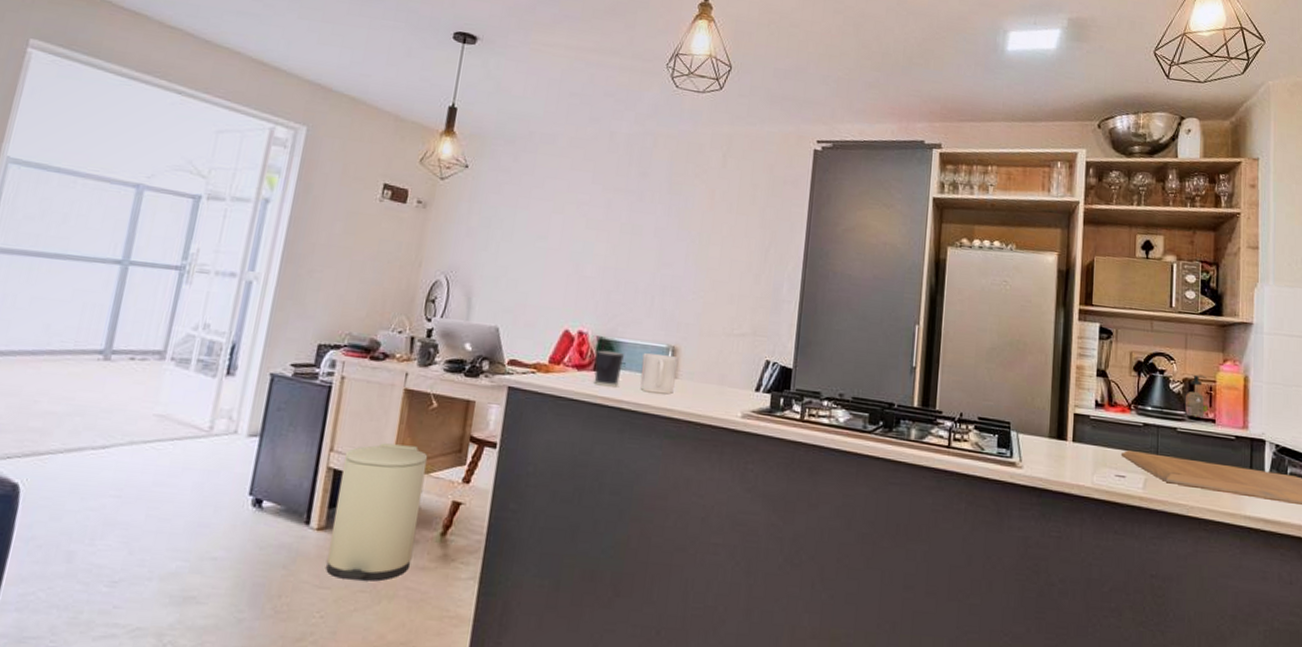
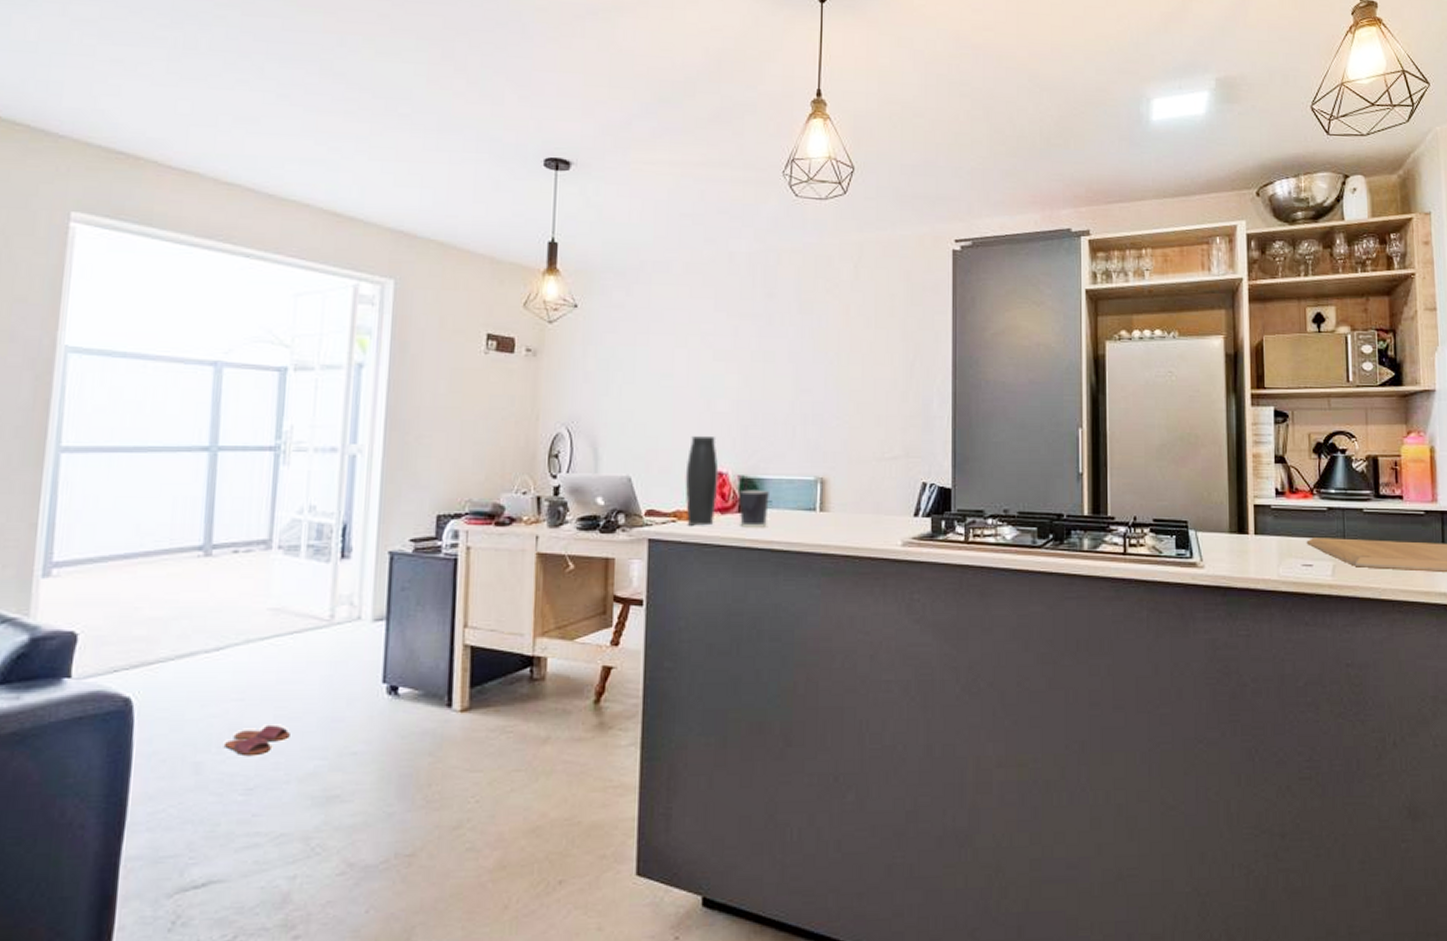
slippers: none [96,522,159,550] -> present [223,724,290,755]
pedal bin: present [326,443,428,581] -> none [474,613,571,760]
vase: none [545,296,581,380] -> present [685,436,719,526]
mug: present [640,353,679,395] -> none [789,487,829,530]
soap dispenser: present [1185,374,1208,418] -> none [1370,450,1395,496]

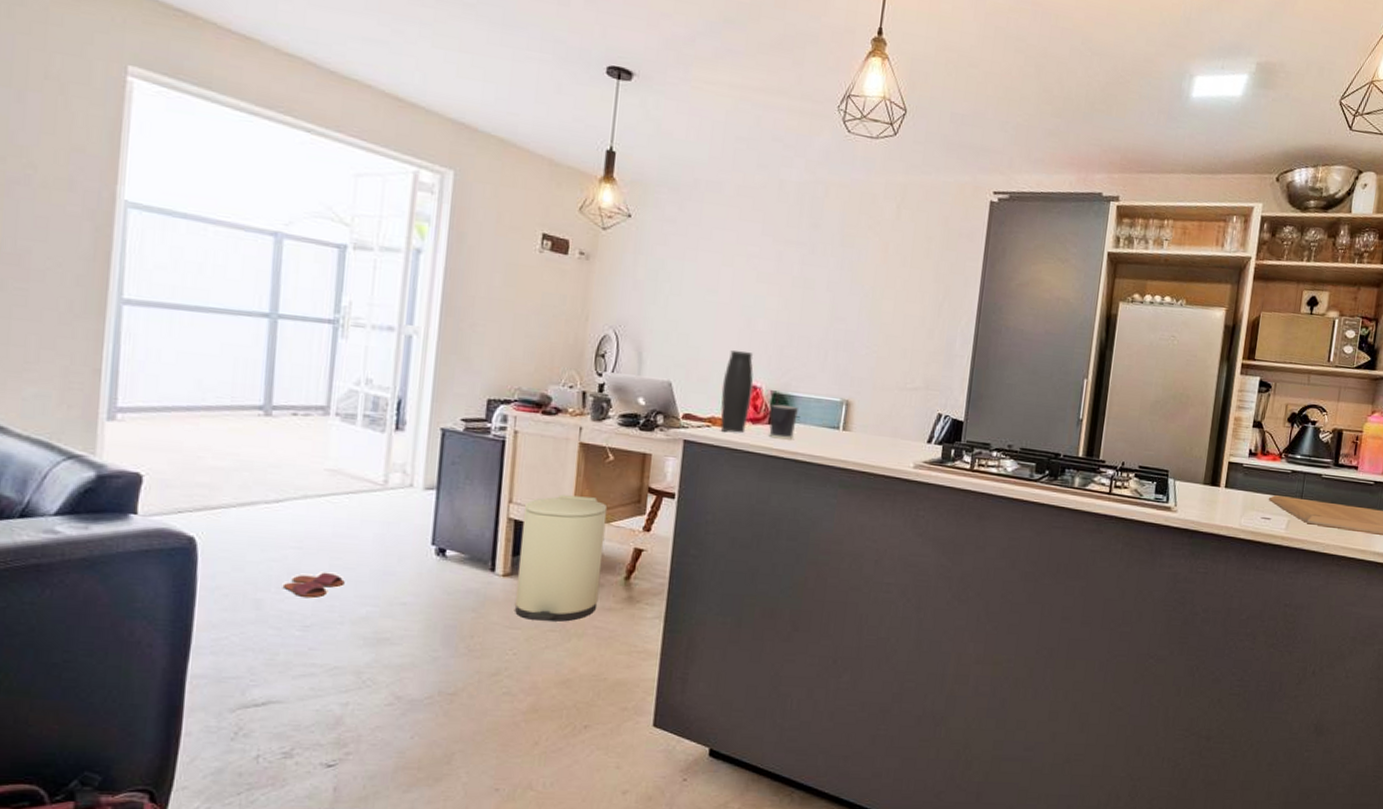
pedal bin: none [474,613,571,760] -> present [514,495,608,622]

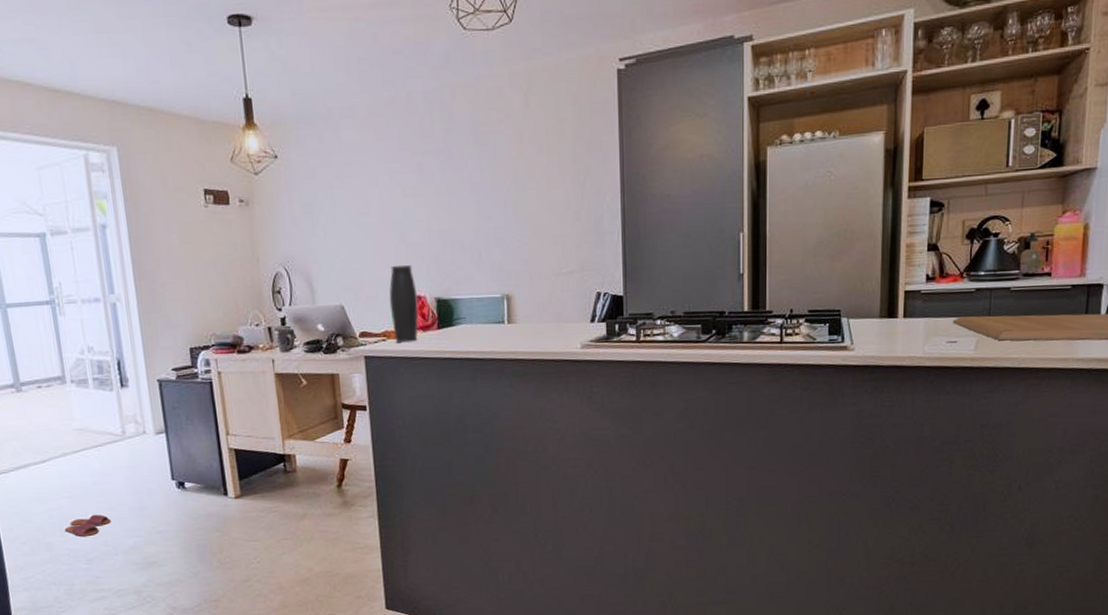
pedal bin: present [514,495,608,622] -> none [240,420,318,532]
mug: present [769,404,798,440] -> none [437,308,463,342]
soap dispenser: none [1331,425,1355,465] -> present [1020,231,1044,274]

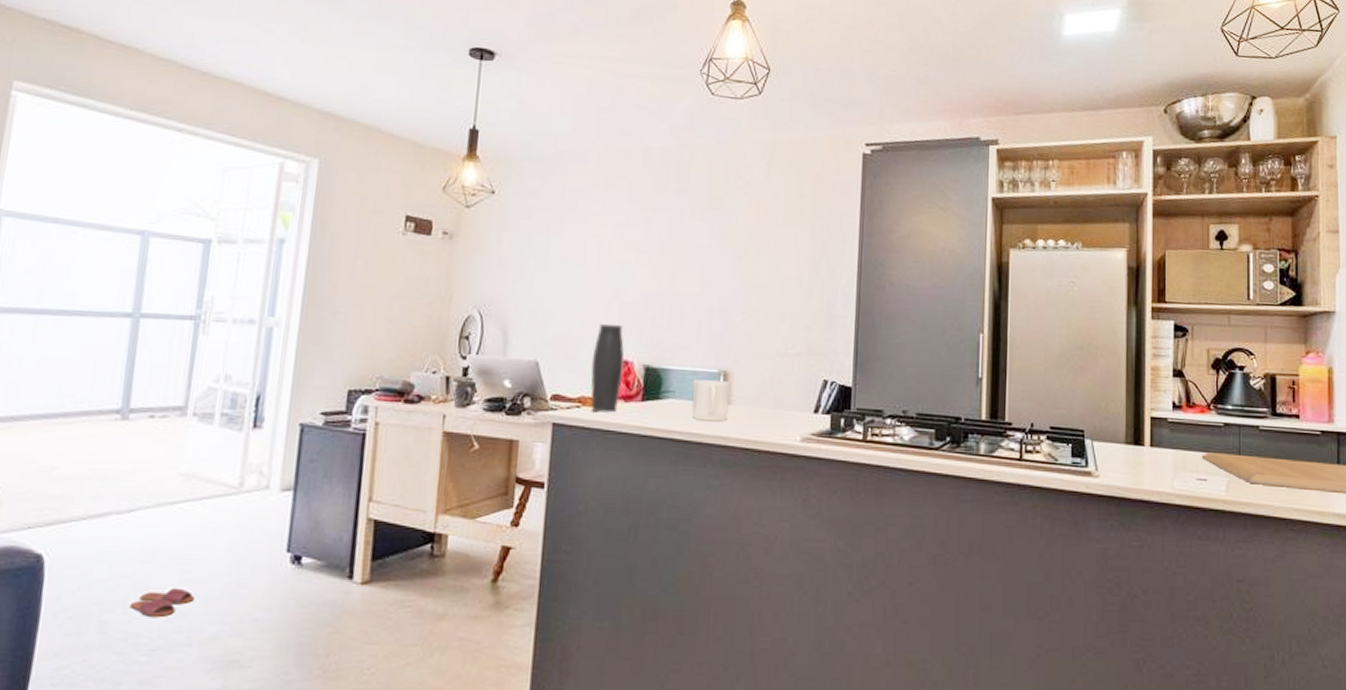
mug: none [480,303,515,340] -> present [691,379,731,422]
soap dispenser: present [1020,231,1044,274] -> none [1268,369,1292,414]

